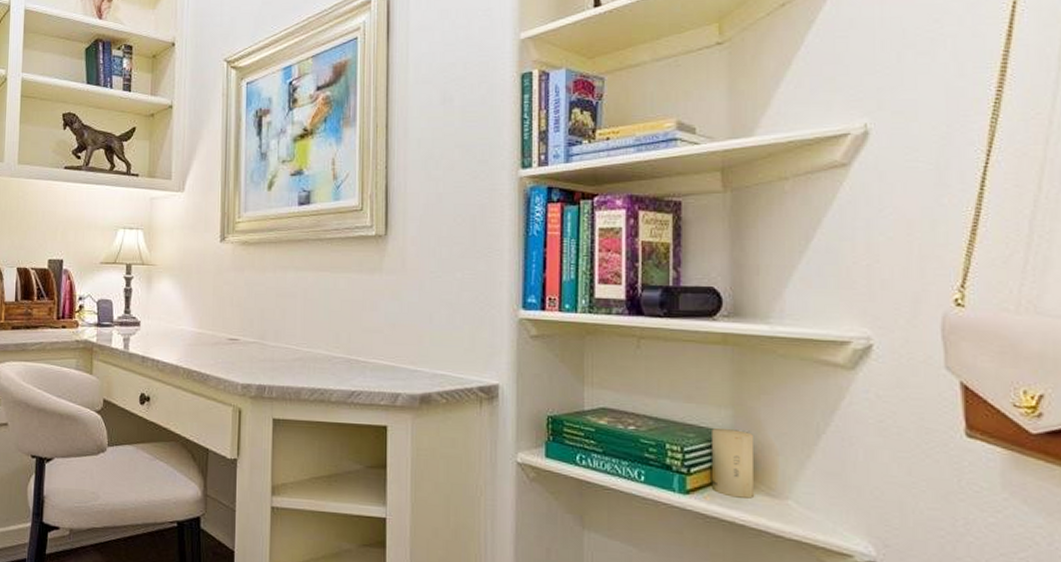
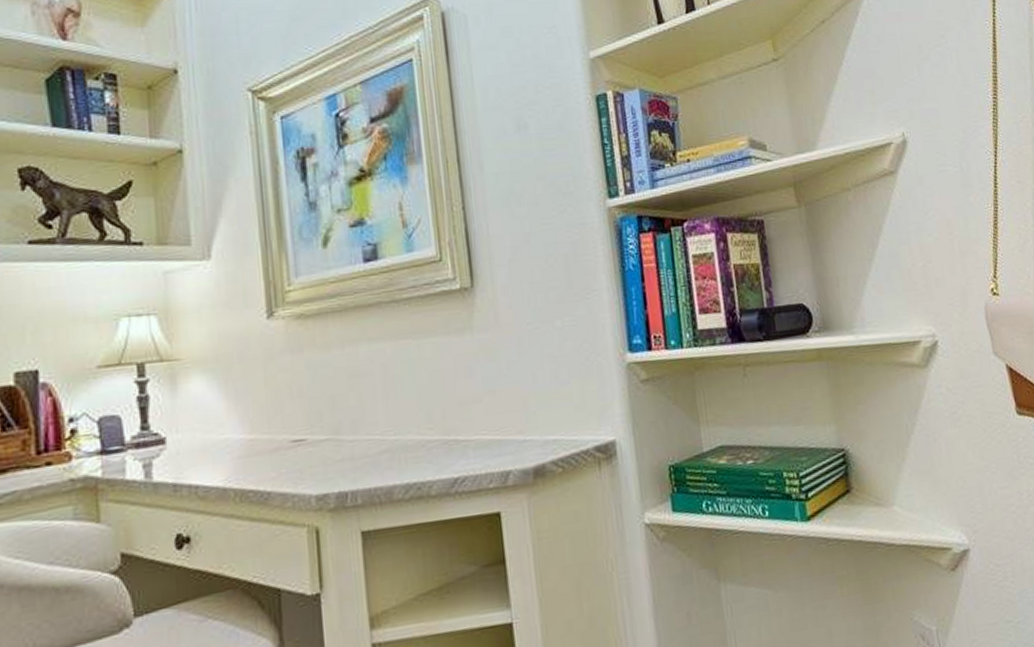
candle: present [712,427,755,499] -> none [821,444,865,515]

